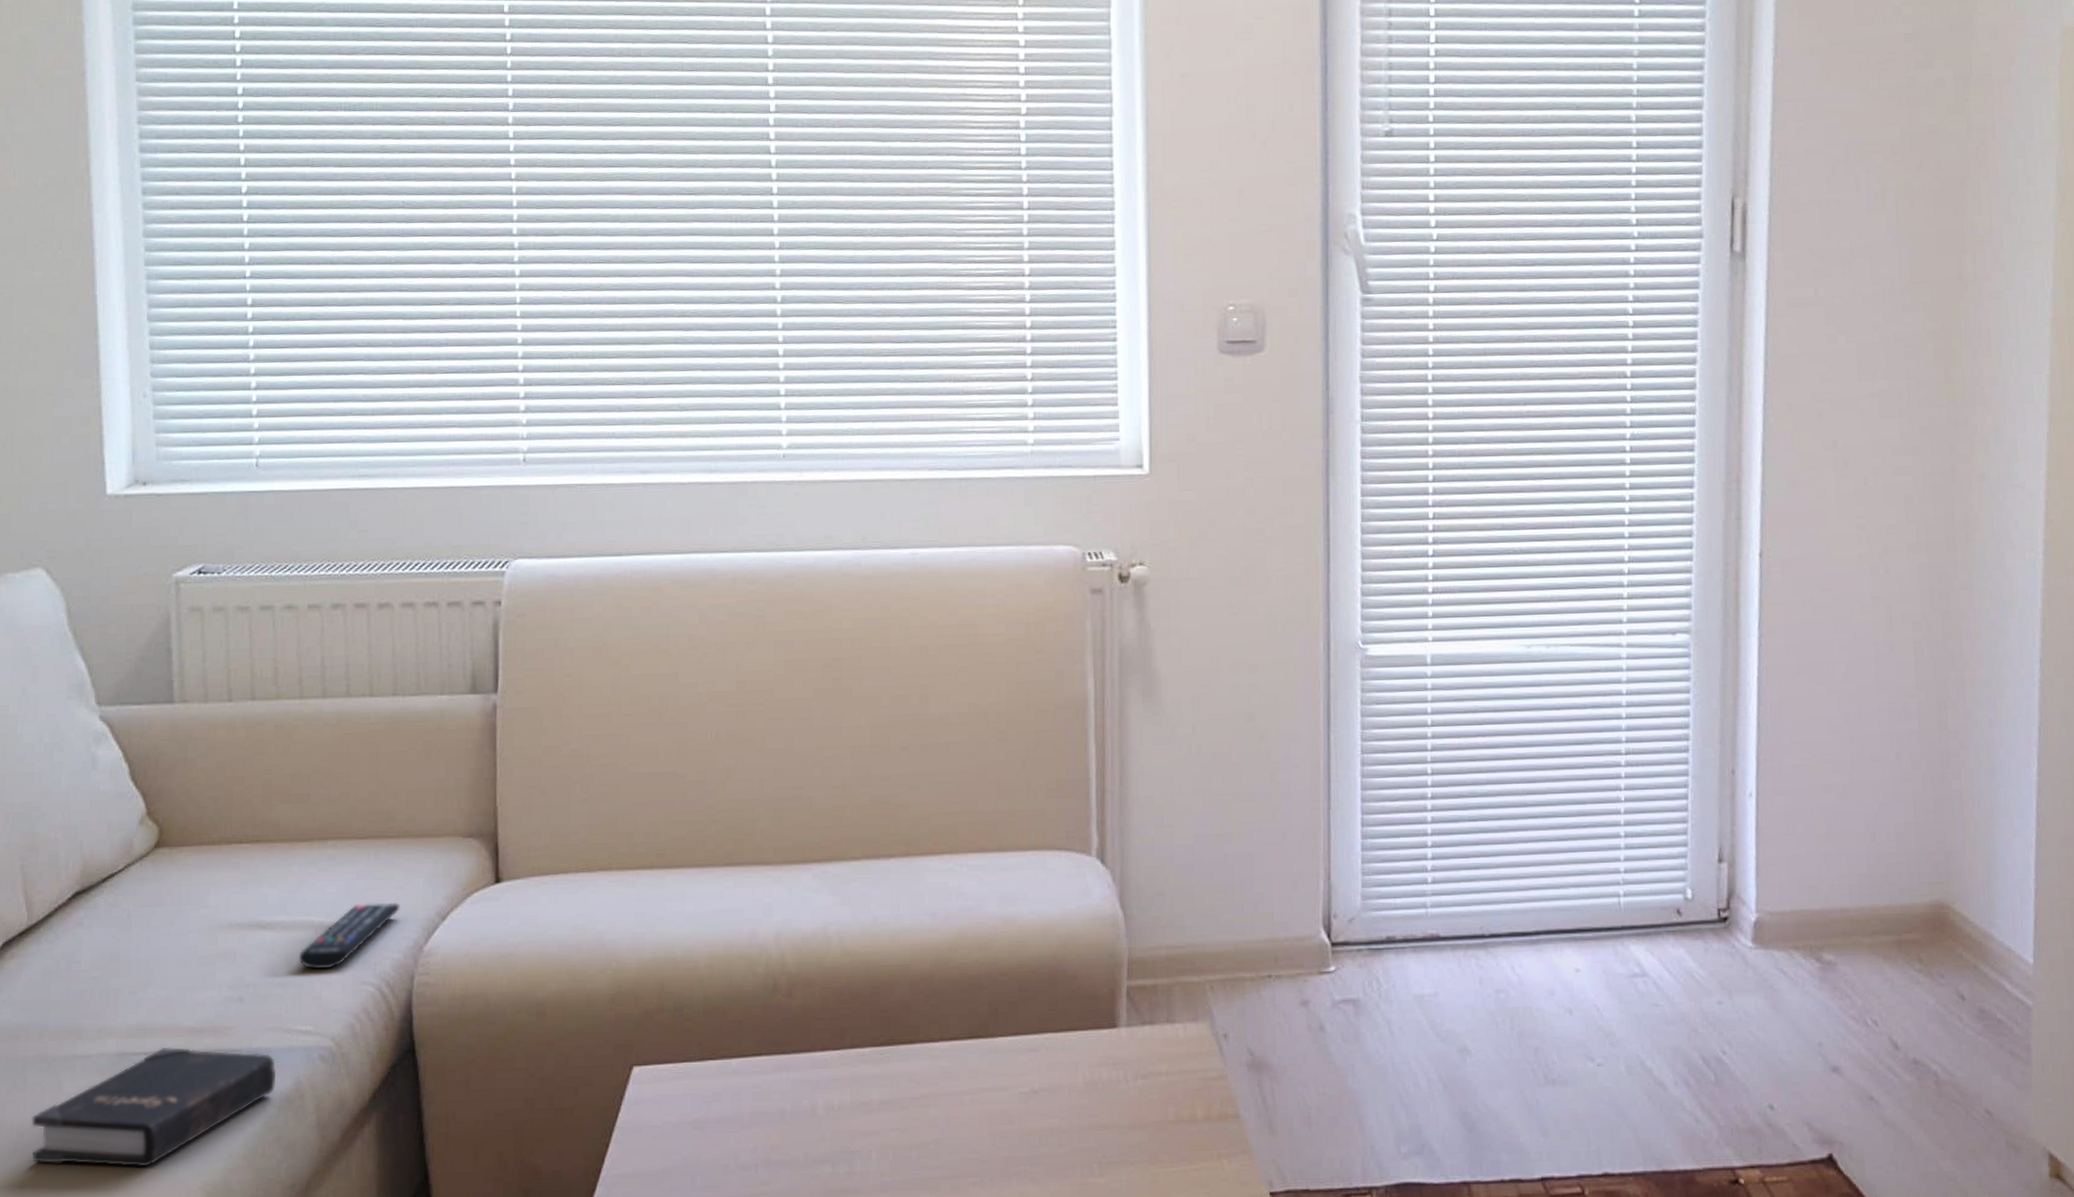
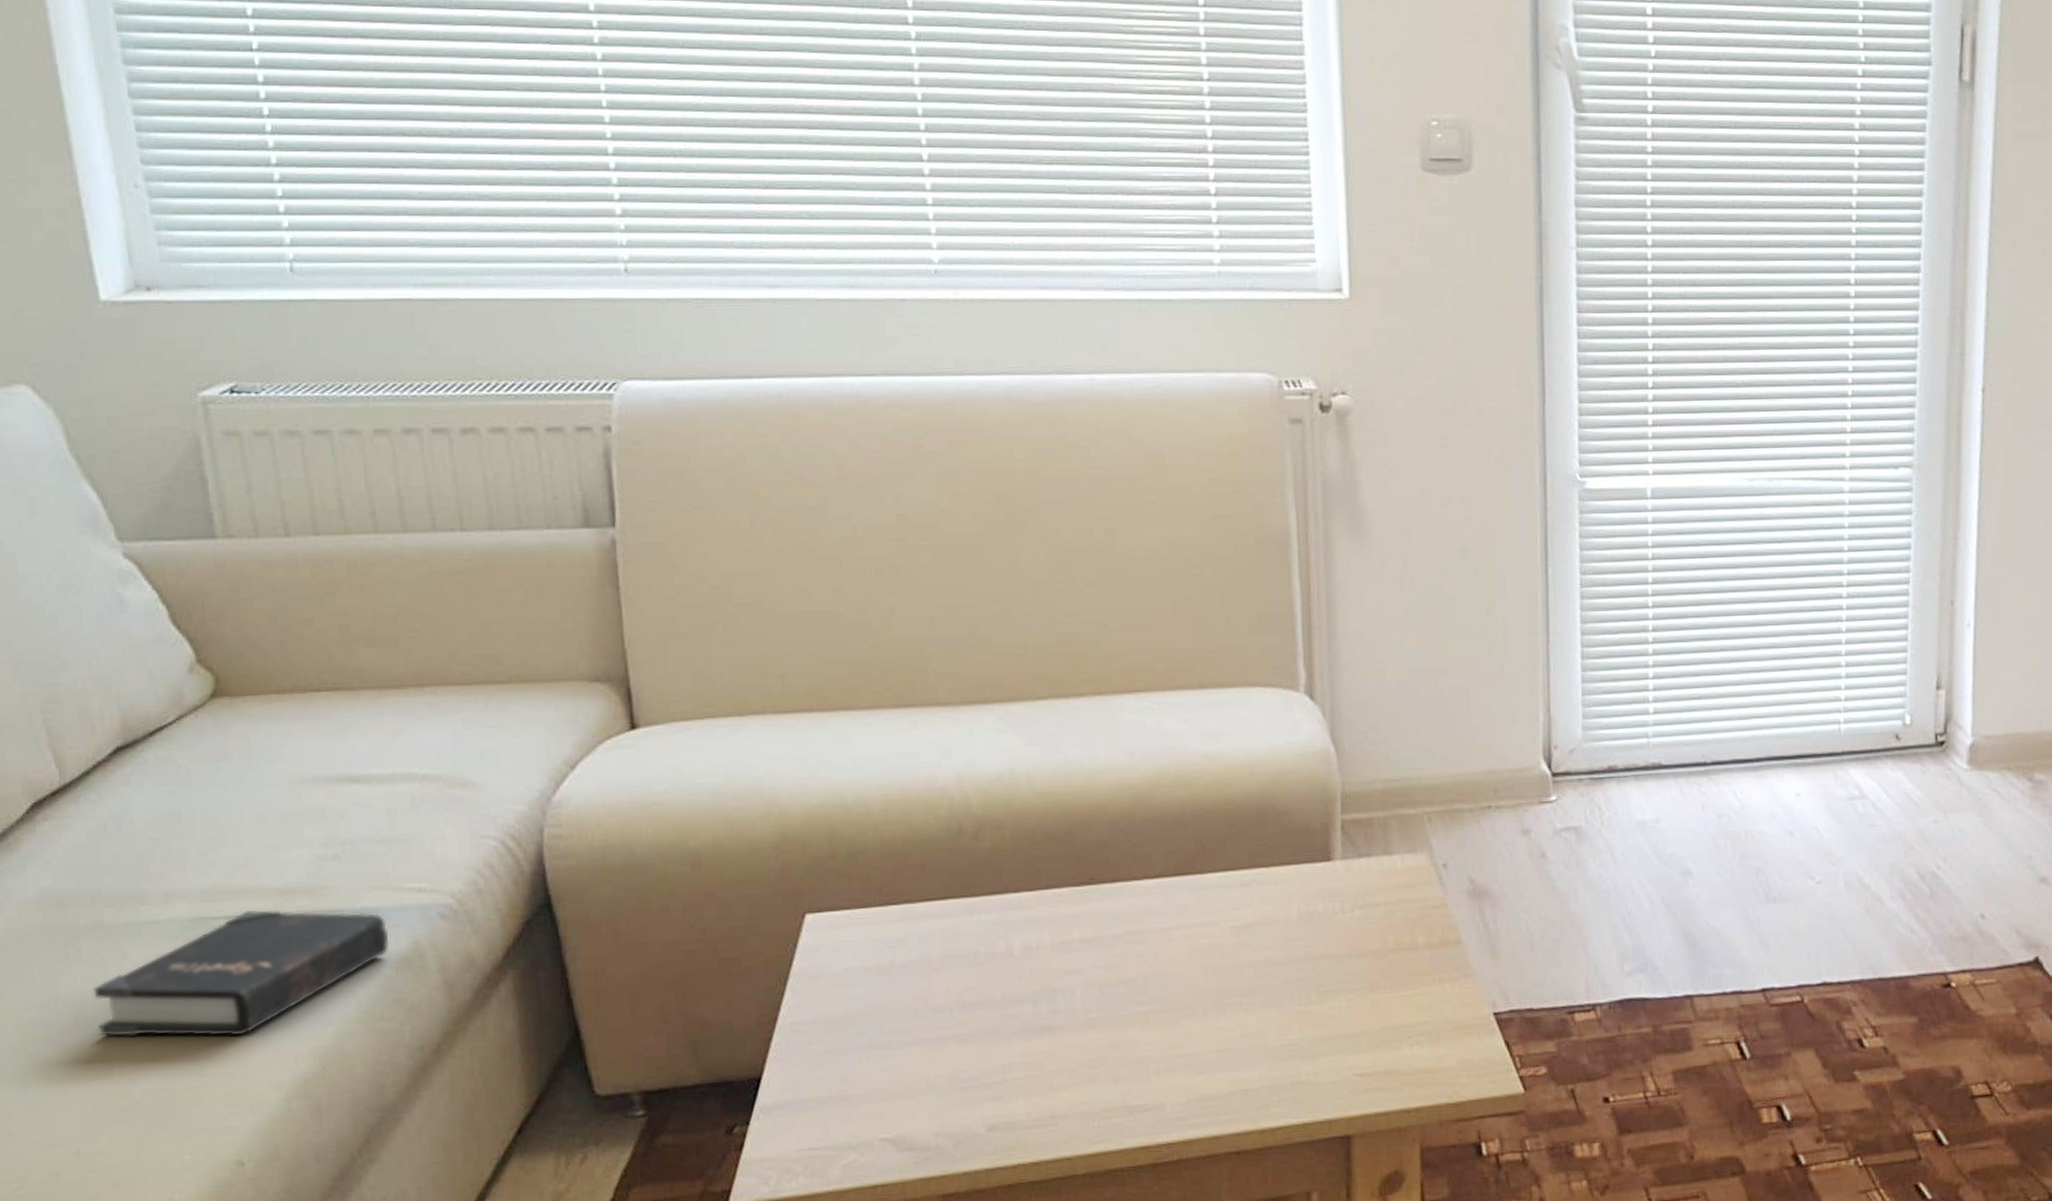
remote control: present [298,903,400,970] -> none [402,752,520,825]

